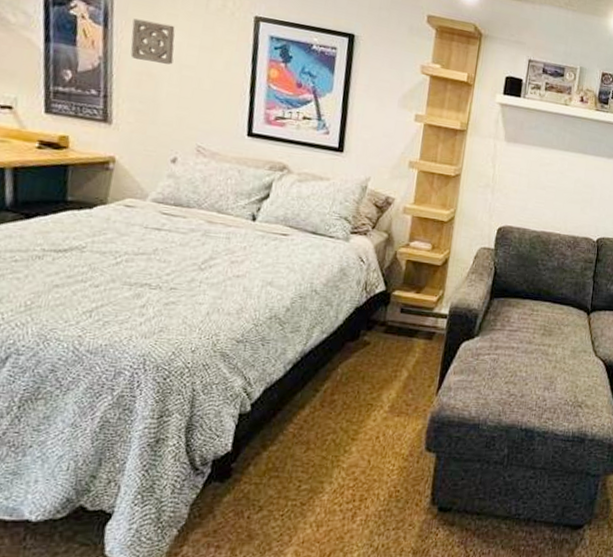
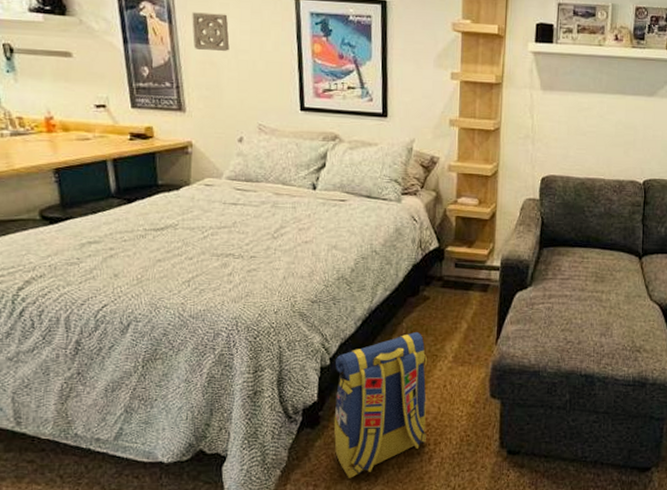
backpack: none [245,378,361,538] -> present [333,331,427,478]

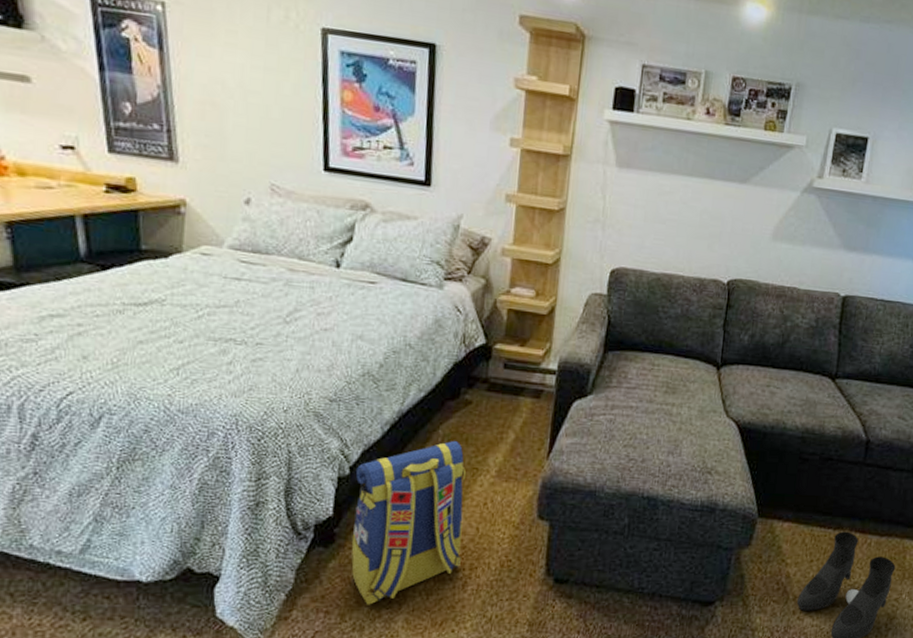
wall ornament: present [192,12,230,52] -> none [189,38,237,92]

